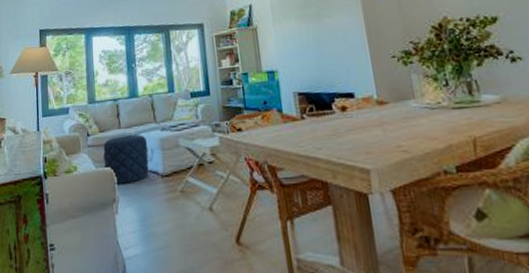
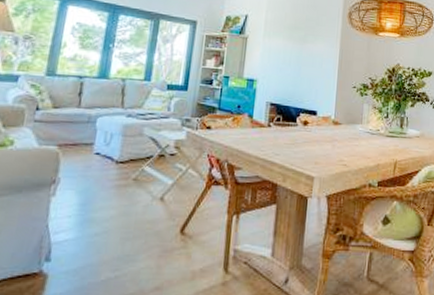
pouf: present [103,134,149,184] -> none [48,115,109,166]

